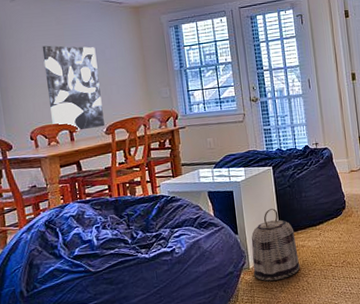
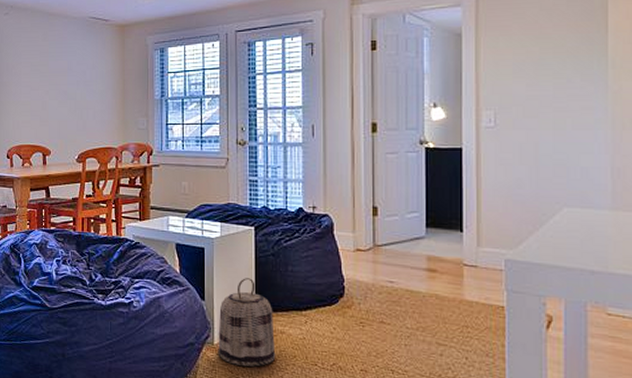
wall art: present [42,45,105,132] -> none [27,62,77,155]

